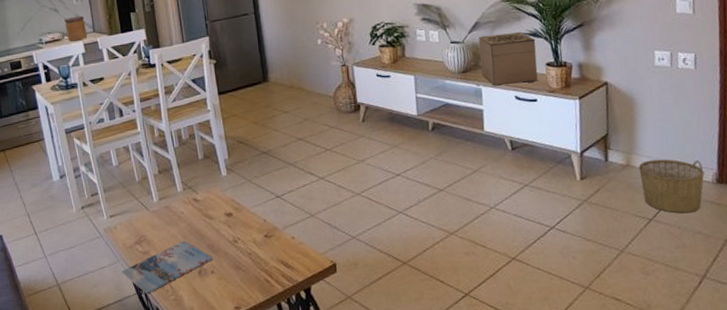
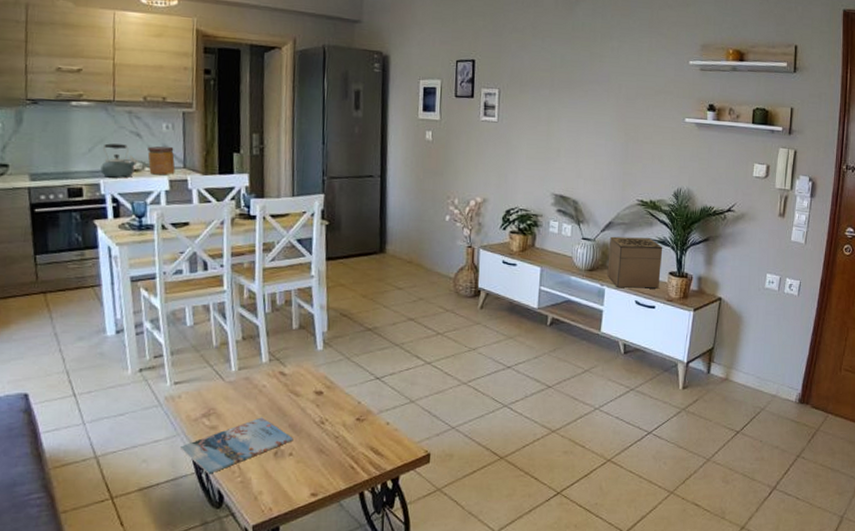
kettle: none [32,20,59,49] -> present [100,143,138,178]
basket: present [638,159,705,214] -> none [735,376,790,429]

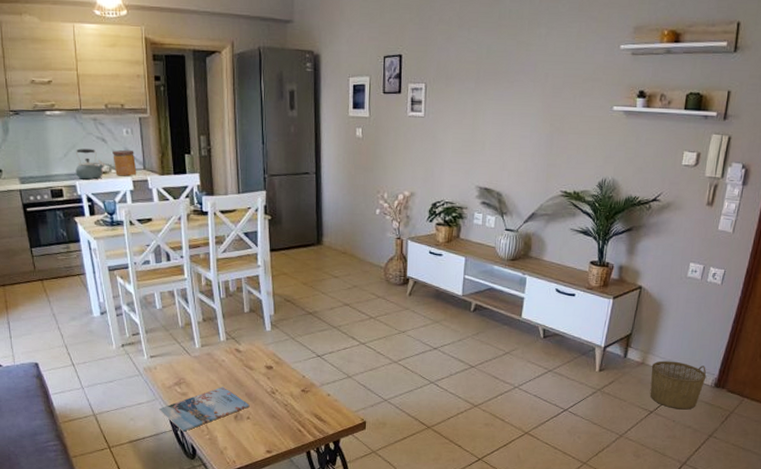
decorative box: present [607,236,663,289] -> none [529,227,585,278]
basket: none [735,376,790,429] -> present [650,361,707,410]

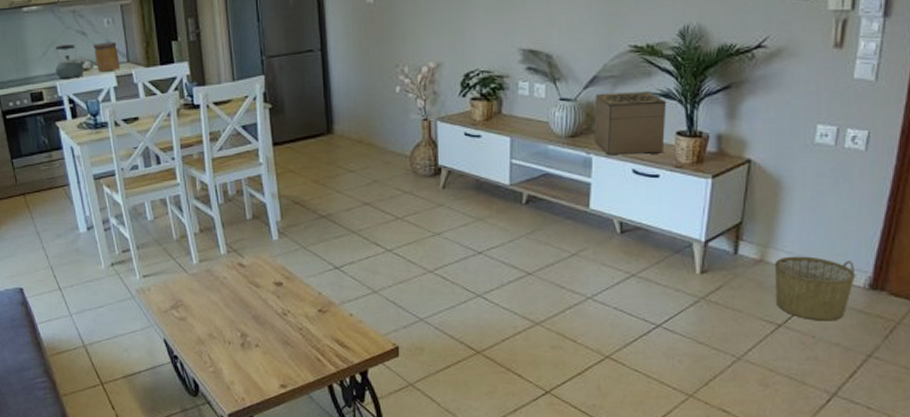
magazine: present [159,386,250,432] -> none [155,309,258,364]
decorative box: none [529,227,585,278] -> present [594,92,667,156]

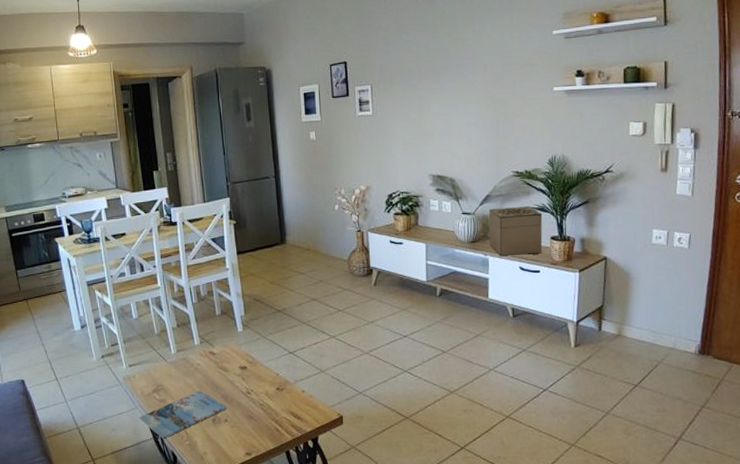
kettle: present [55,44,87,79] -> none [55,174,82,203]
jar: present [93,41,121,72] -> none [88,171,110,197]
magazine: none [155,309,258,364] -> present [139,390,227,439]
basket: present [774,256,856,321] -> none [629,330,689,381]

